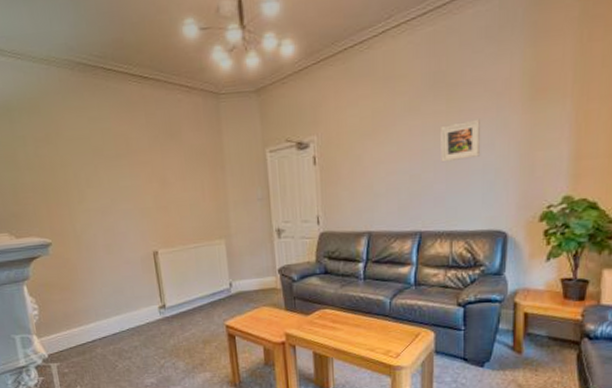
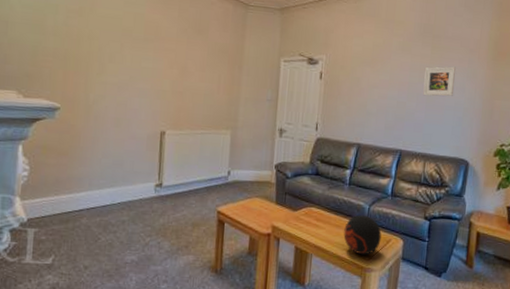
decorative ball: none [365,310,408,353] -> present [343,214,382,255]

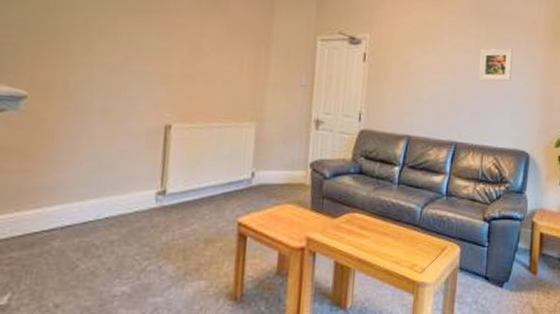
decorative ball: present [343,214,382,255] -> none [392,219,436,267]

